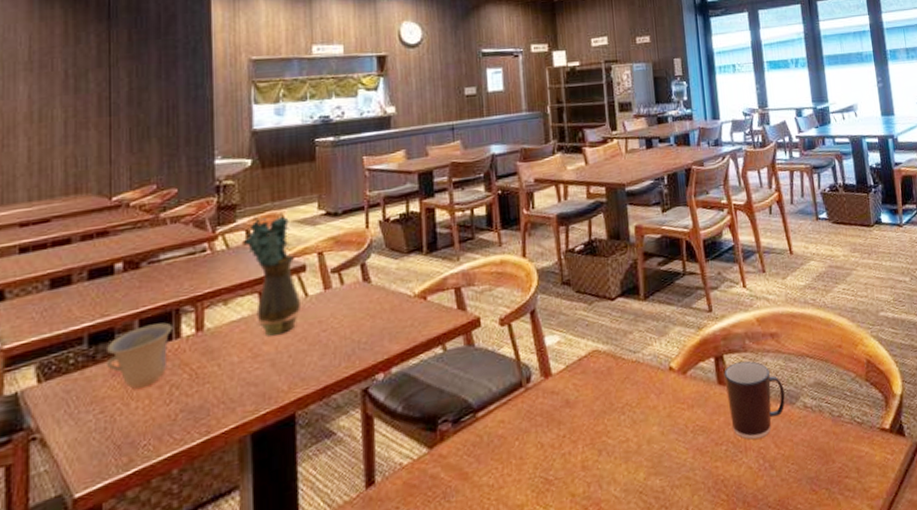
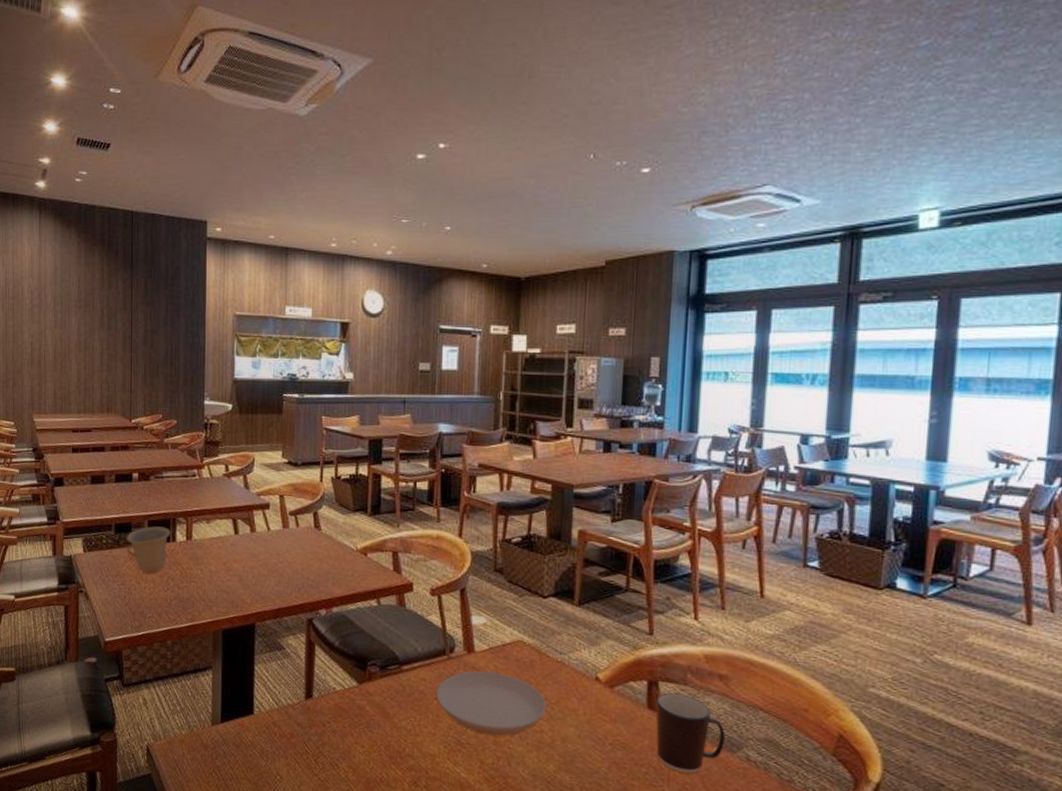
vase: present [244,213,300,336] -> none [224,454,264,557]
saucer: none [517,389,629,463] -> present [437,670,547,735]

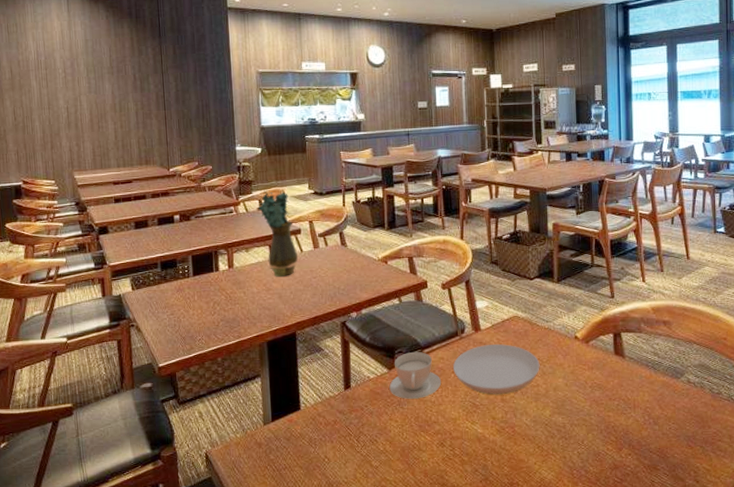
cup: present [126,526,171,574] -> none [172,259,214,302]
vase: none [224,454,264,557] -> present [258,190,298,277]
teacup: none [357,666,421,724] -> present [389,351,442,399]
mug: present [655,692,725,774] -> none [620,340,672,400]

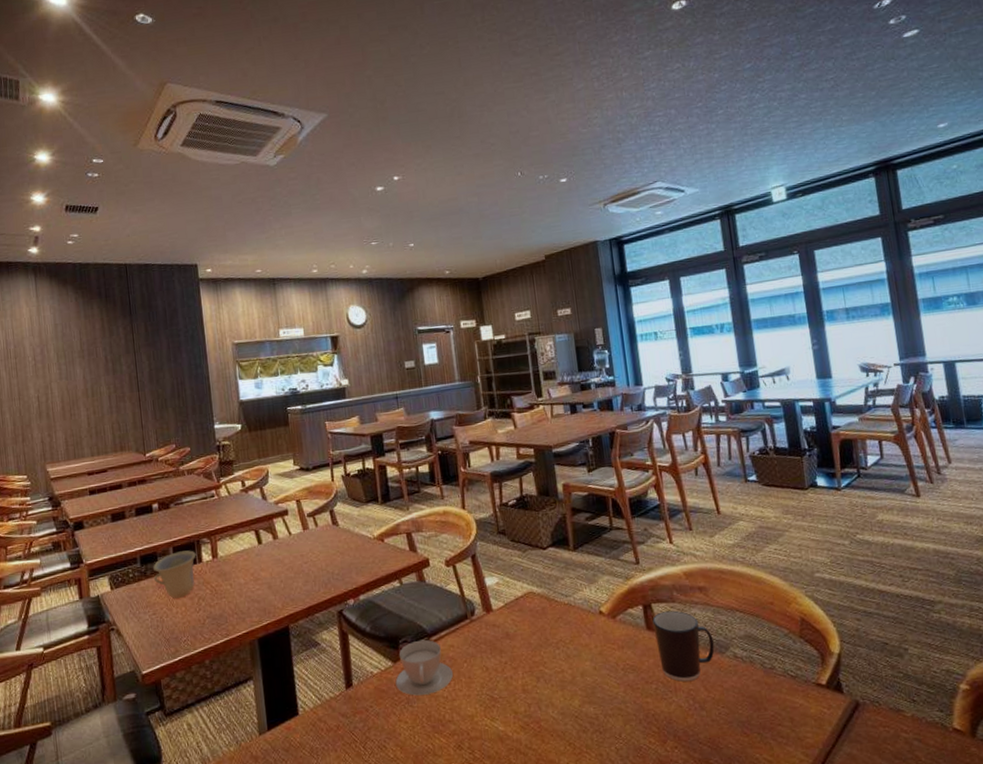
cup: none [172,259,214,302] -> present [153,550,196,599]
vase: present [258,190,298,277] -> none [241,468,287,565]
saucer: present [453,344,540,394] -> none [465,625,563,685]
mug: none [620,340,672,400] -> present [652,610,715,682]

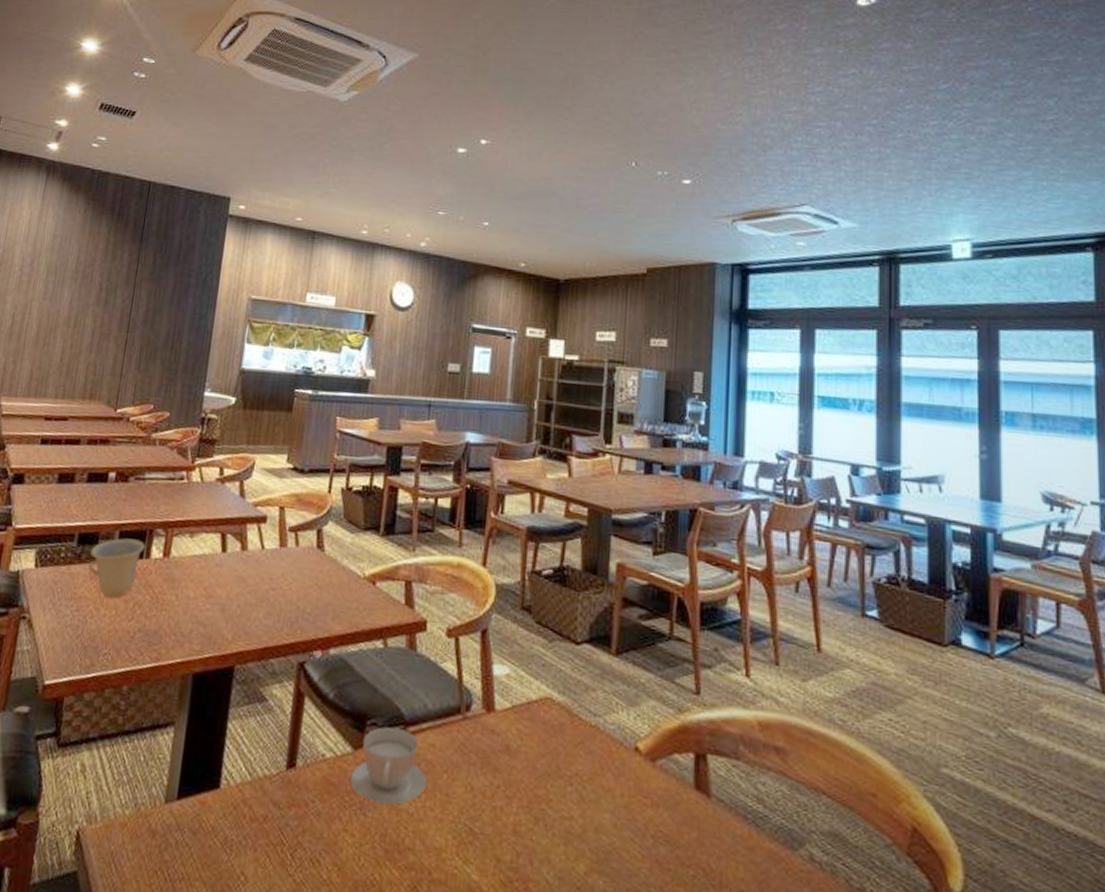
mug: present [652,610,715,682] -> none [704,769,784,878]

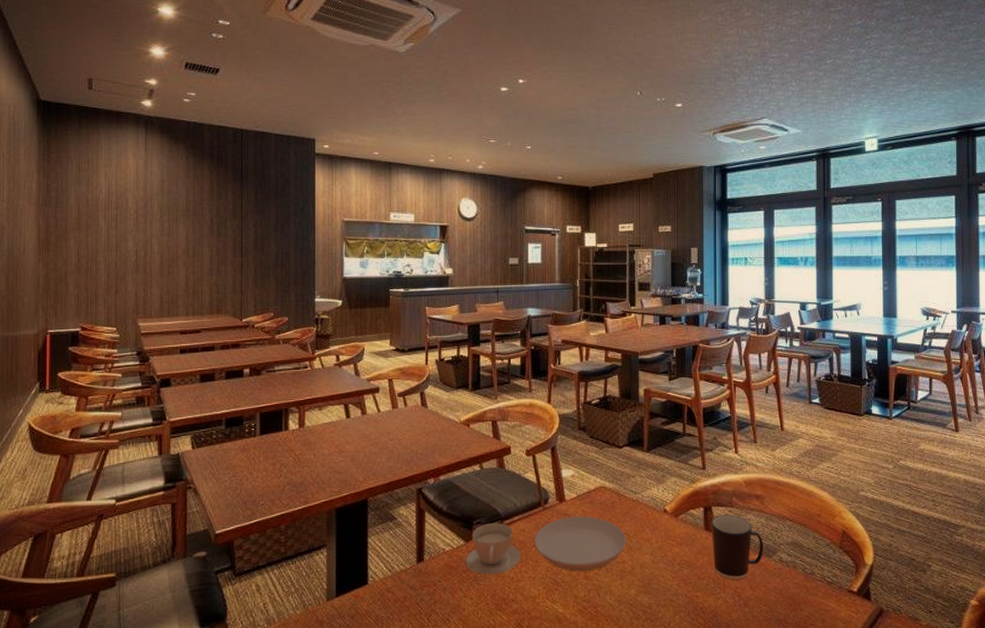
cup: present [87,538,145,598] -> none [237,417,283,463]
saucer: none [447,735,578,823] -> present [535,516,627,571]
mug: none [704,769,784,878] -> present [711,514,763,580]

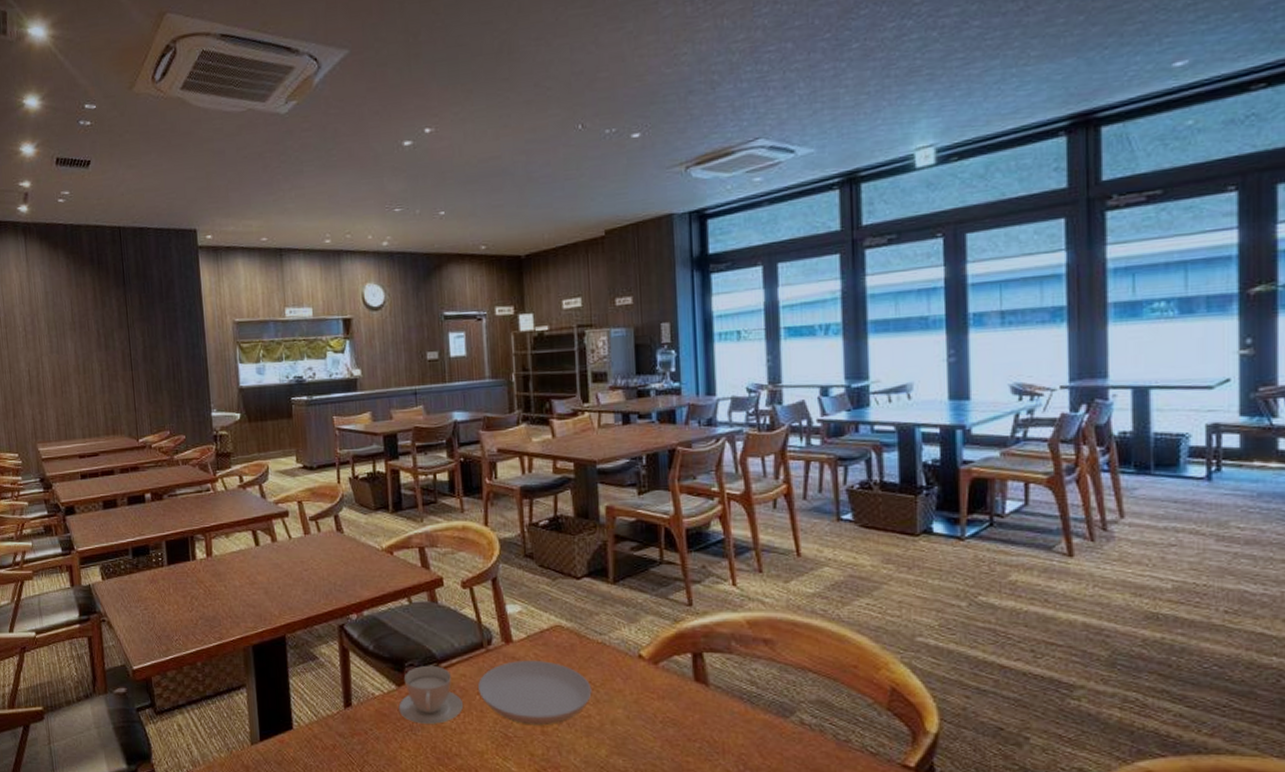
mug: present [711,514,763,580] -> none [702,663,777,744]

